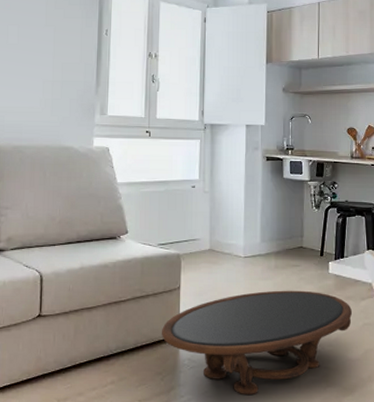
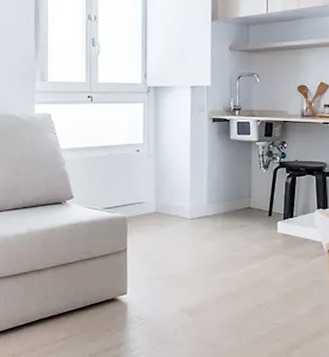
coffee table: present [162,290,353,396] -> none [110,250,302,350]

